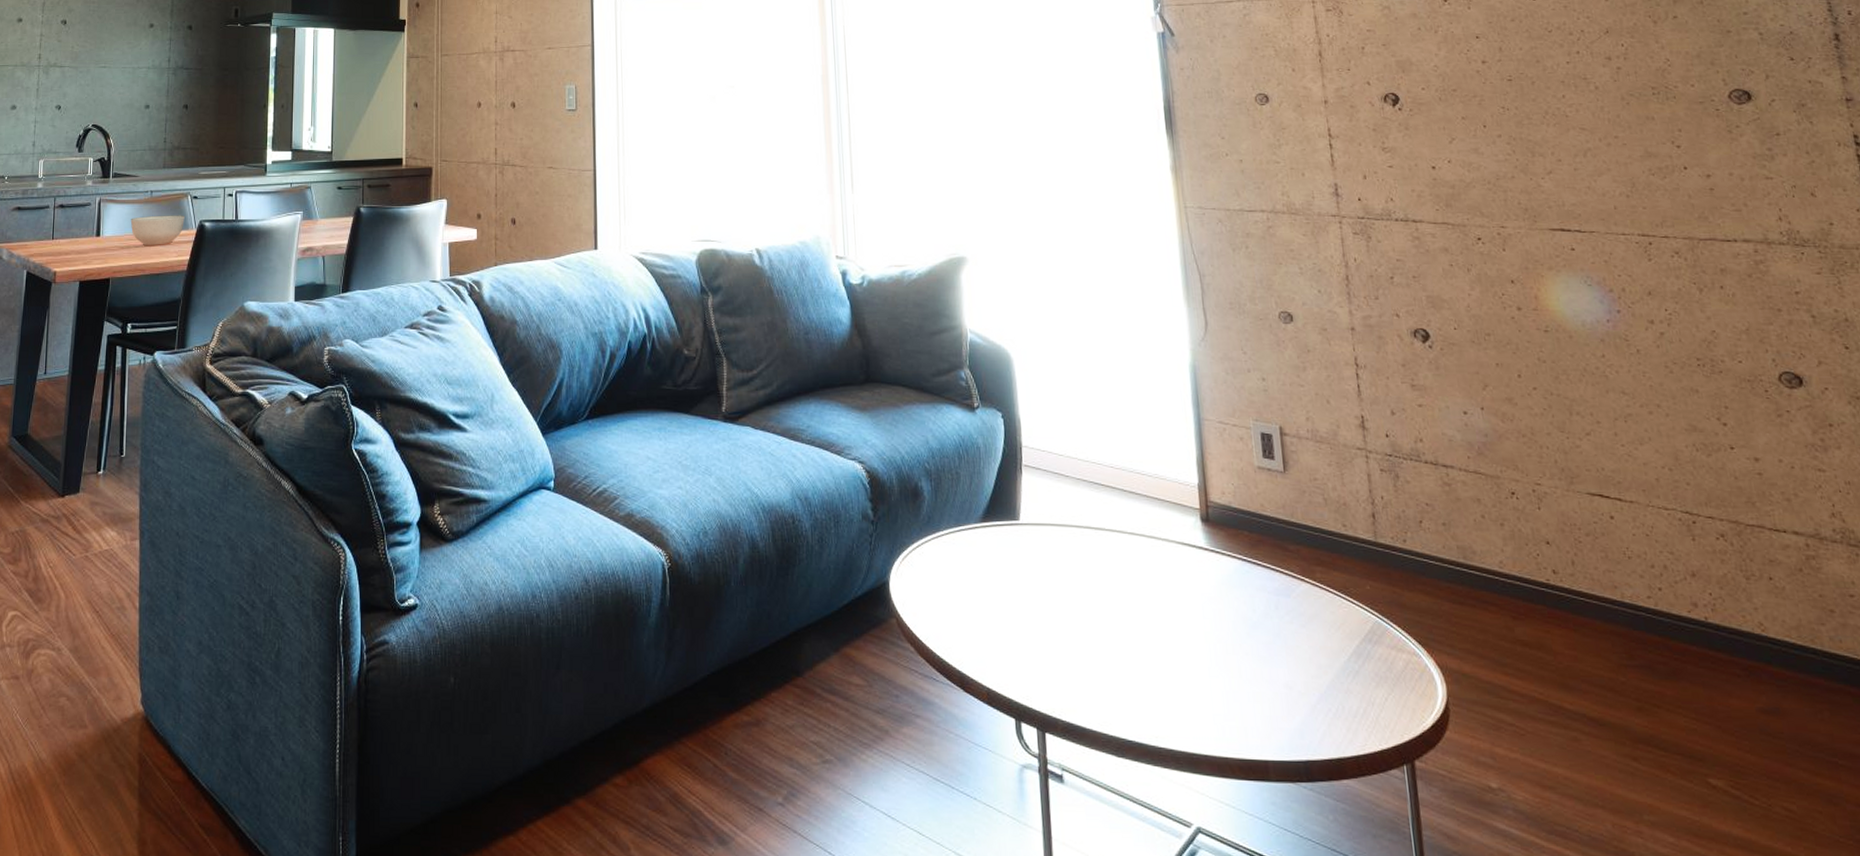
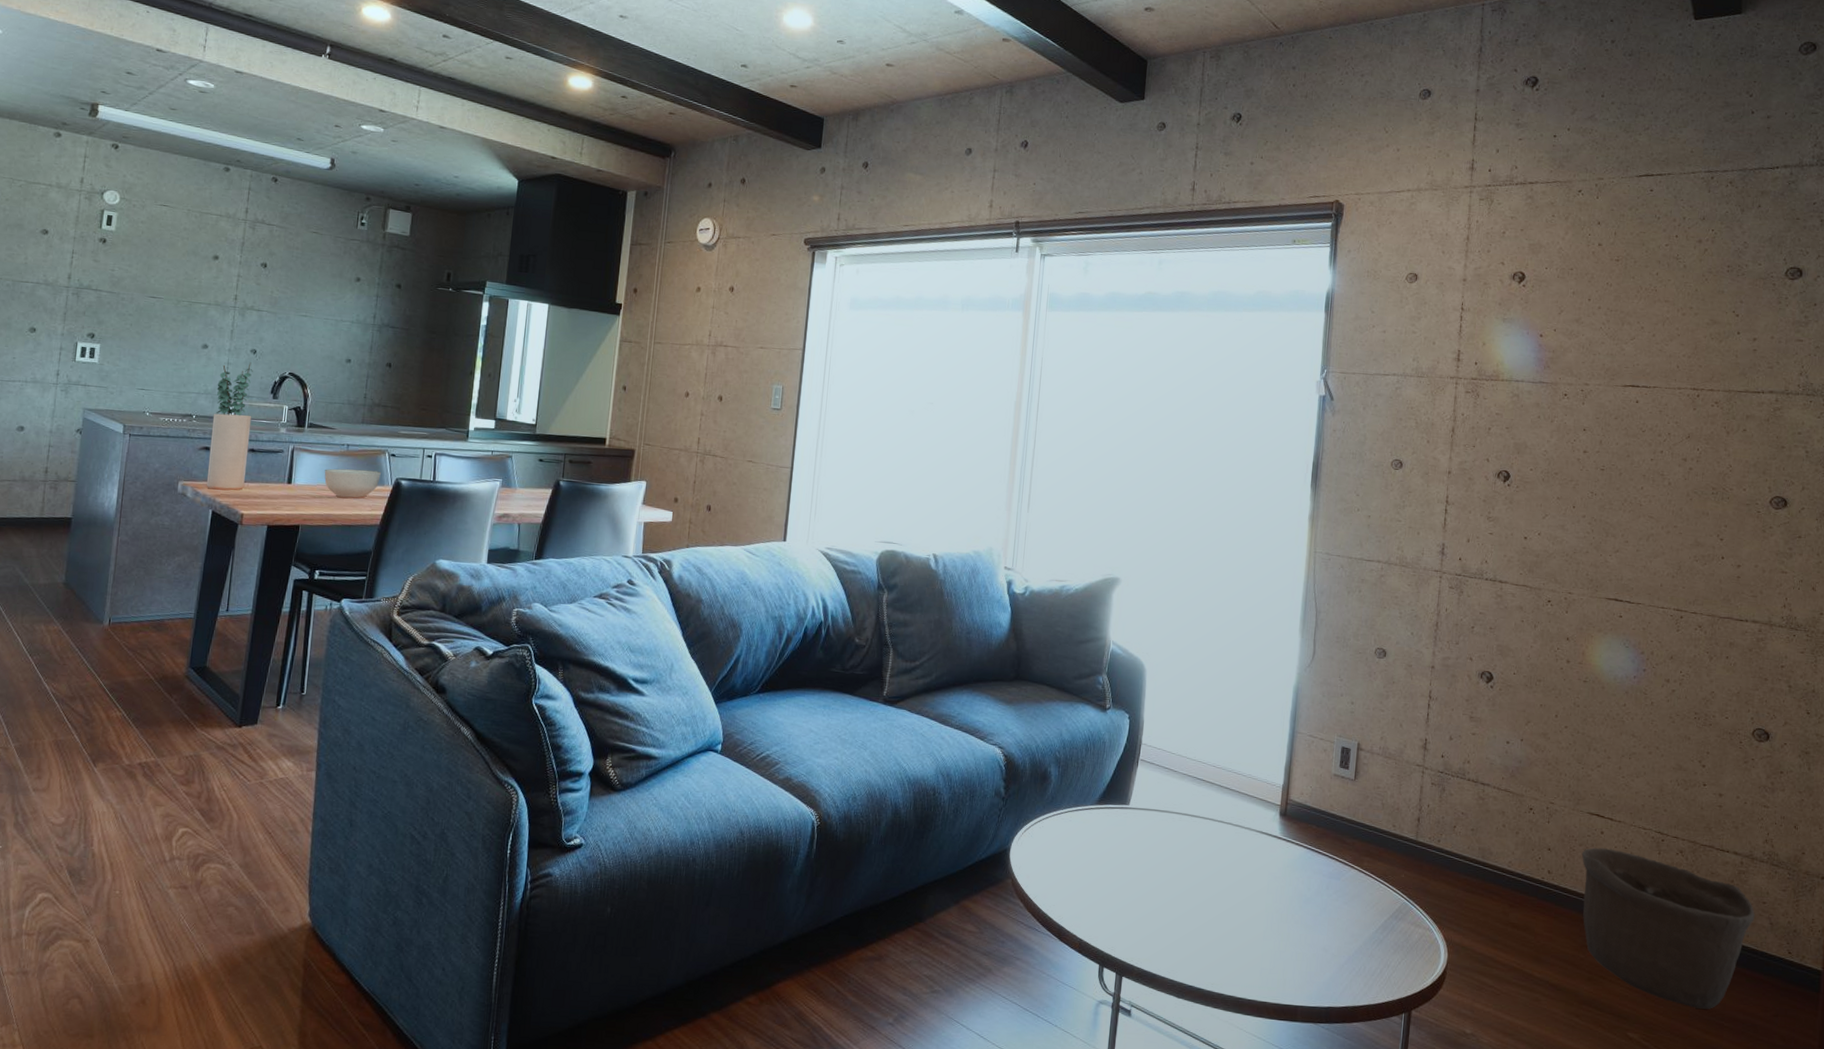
vase: none [20,118,60,251] -> present [206,362,253,491]
basket: none [1591,537,1844,742] -> present [1581,847,1755,1009]

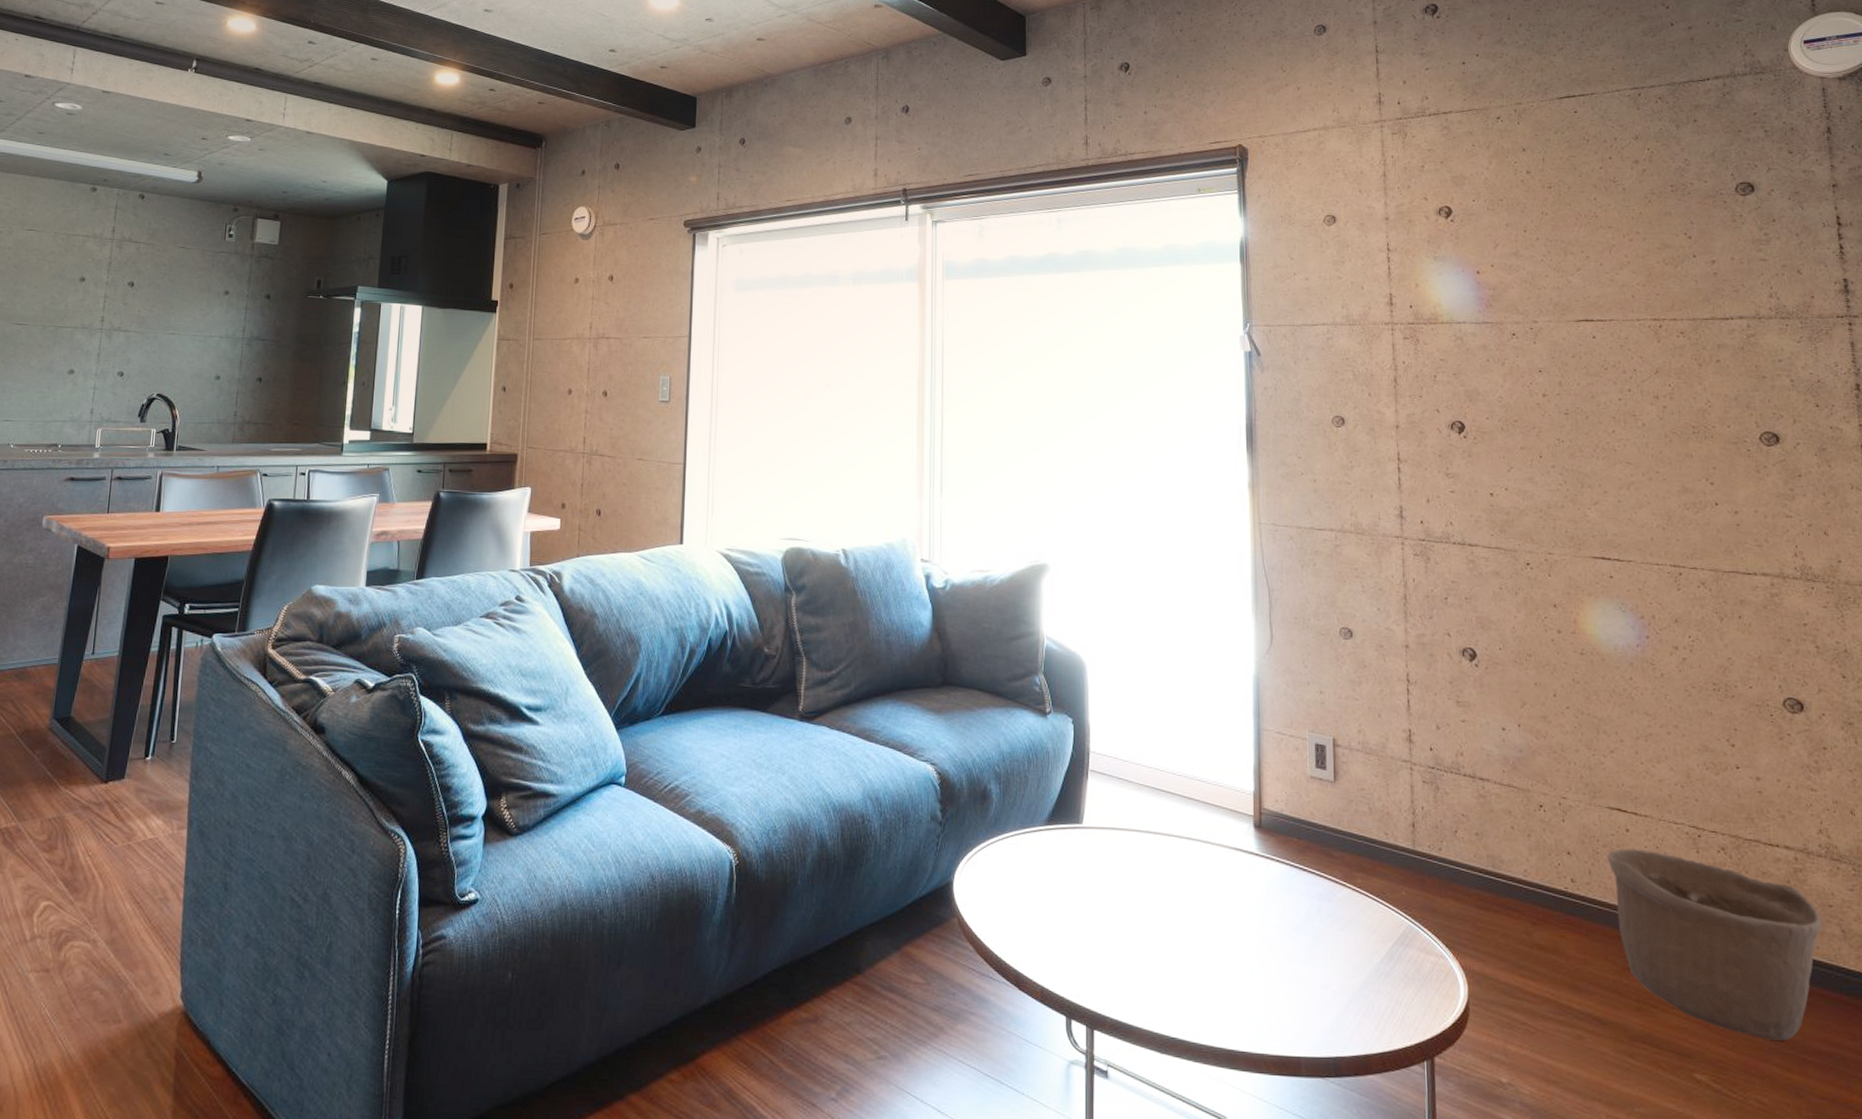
vase: present [206,362,253,491] -> none [71,385,120,524]
bowl: present [324,468,381,499] -> none [193,492,253,525]

